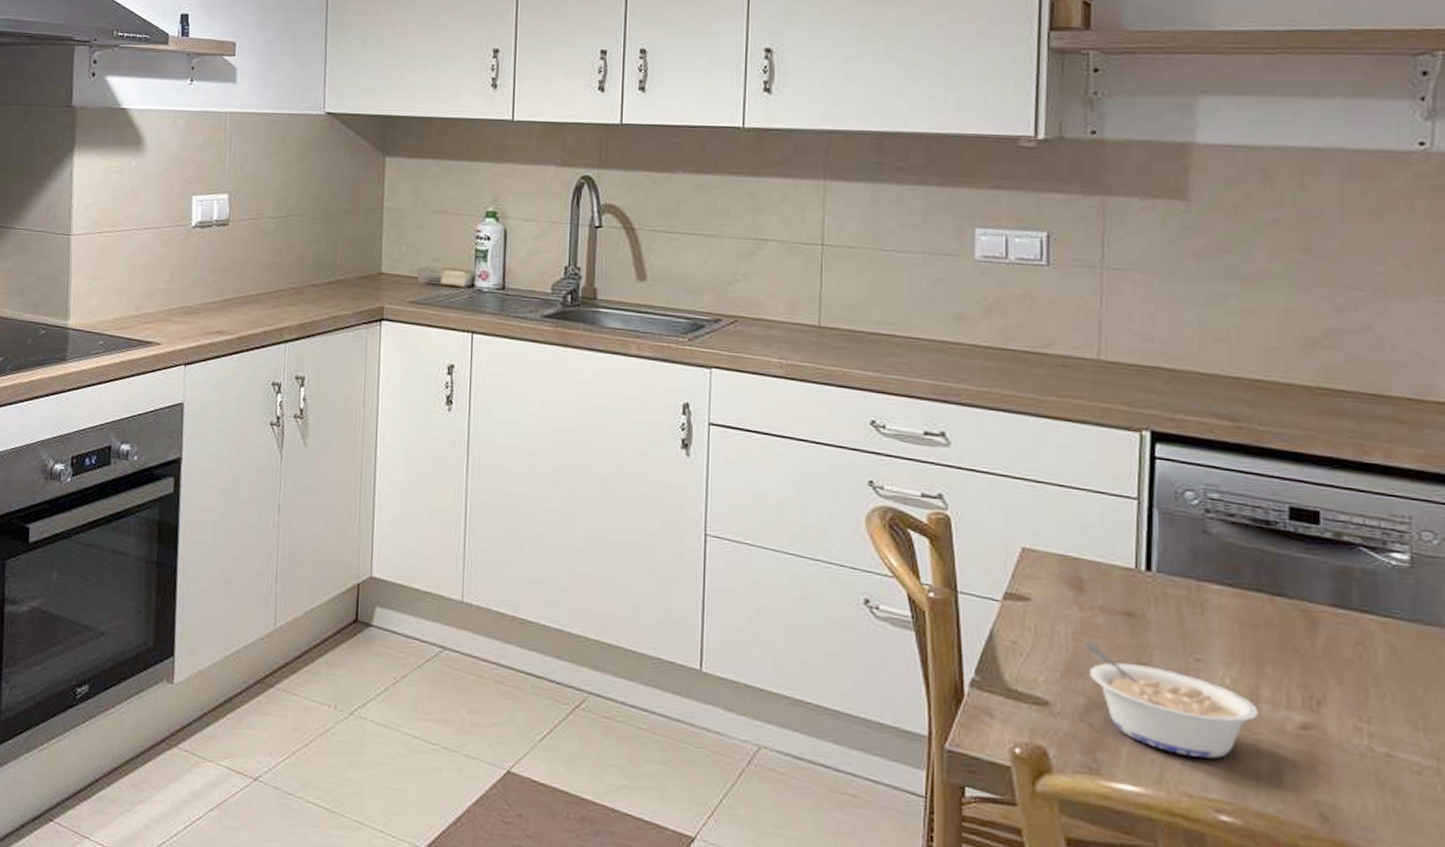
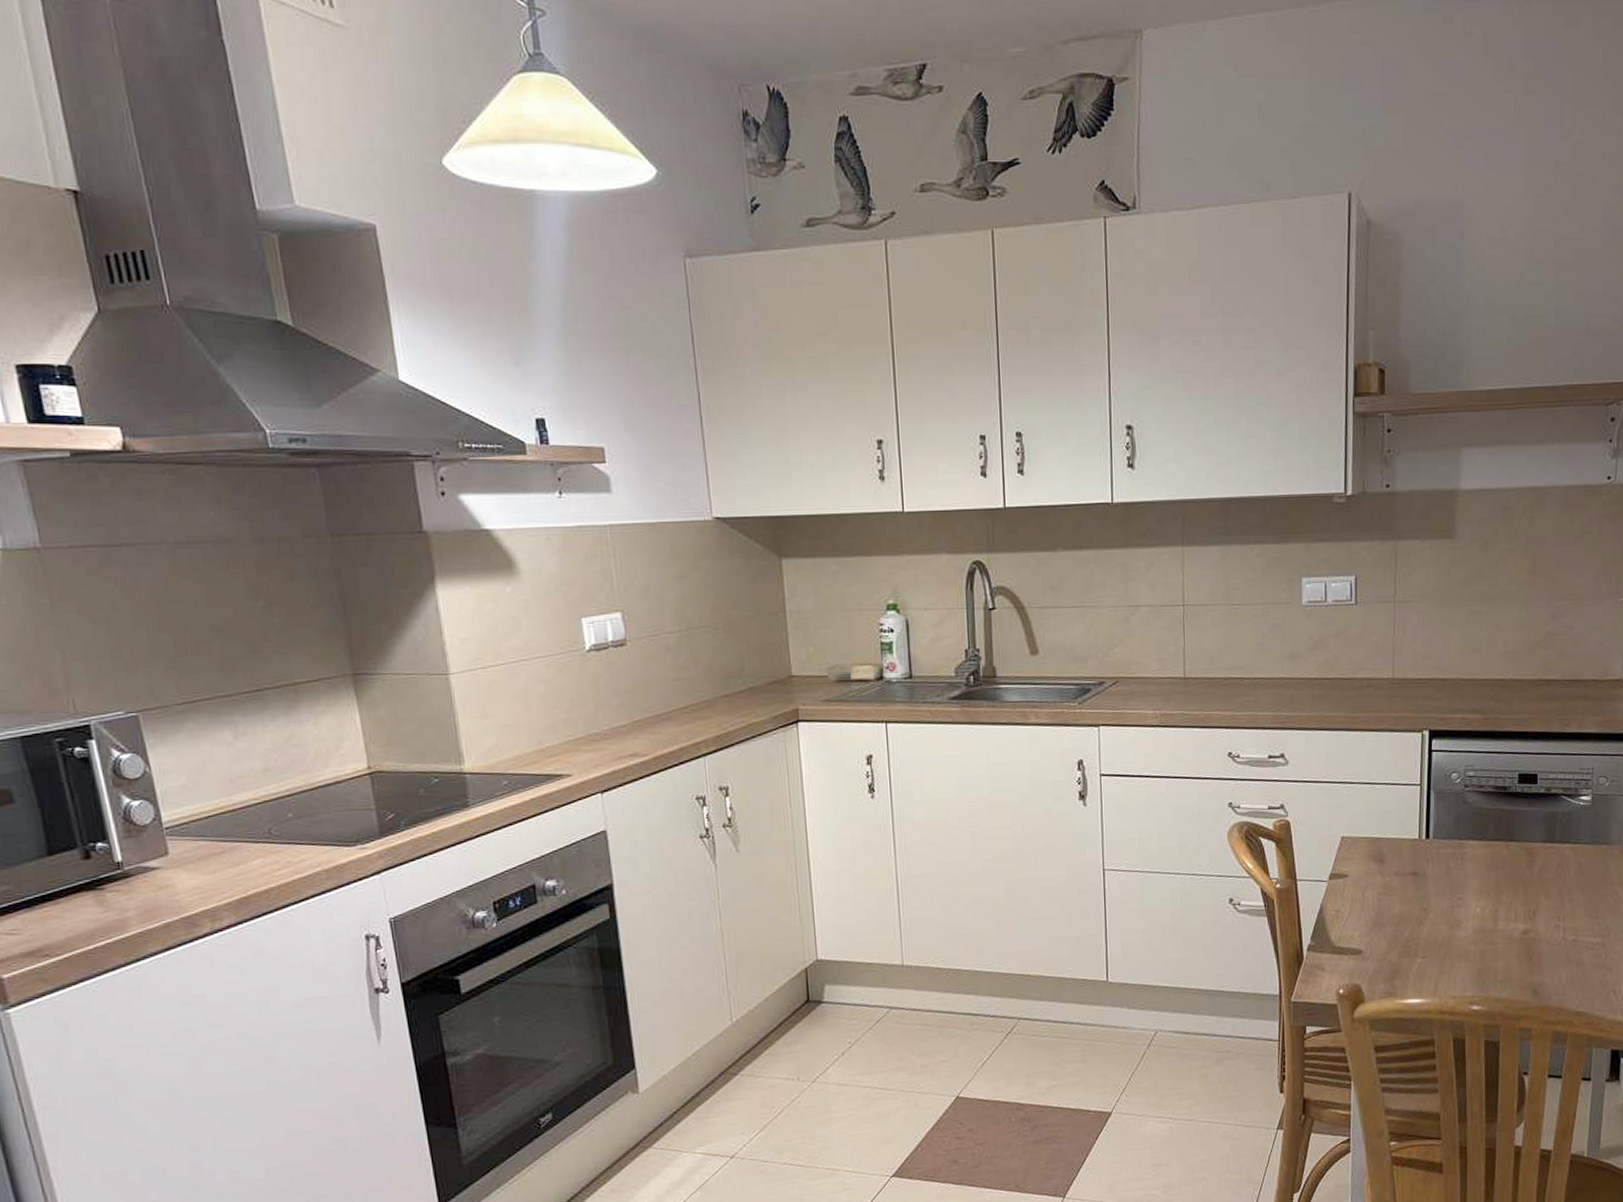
legume: present [1085,642,1258,759] -> none [1385,900,1497,970]

